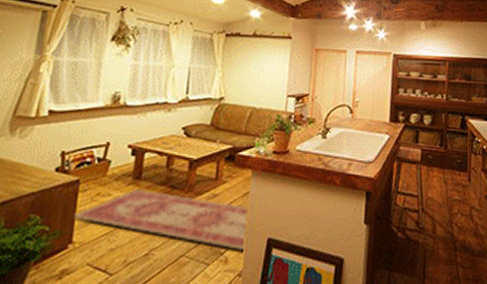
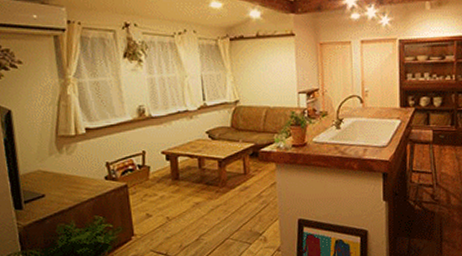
rug: present [72,189,251,252] -> none [129,188,281,231]

